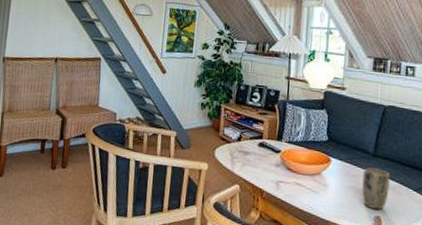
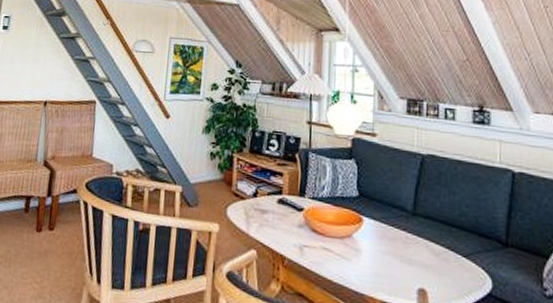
plant pot: present [362,167,390,210] -> none [401,228,434,281]

